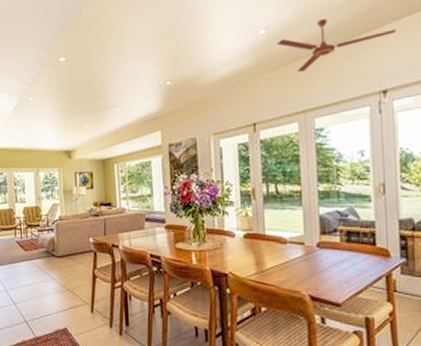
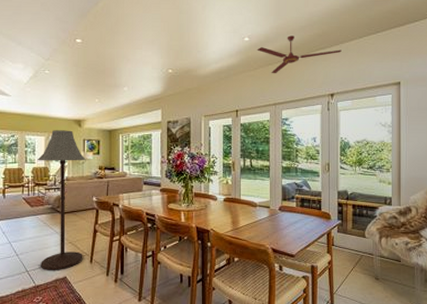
floor lamp: none [27,163,83,321] -> present [37,130,86,270]

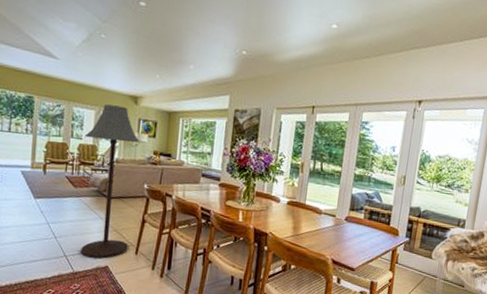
ceiling fan: present [257,35,342,74] -> none [344,28,438,71]

